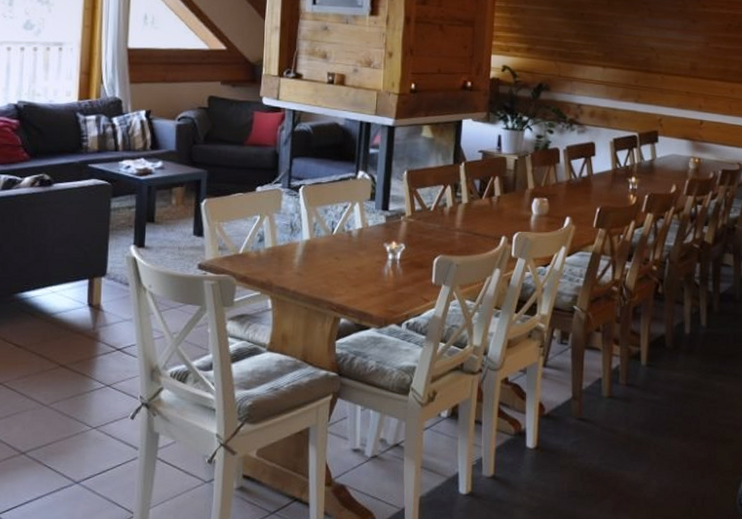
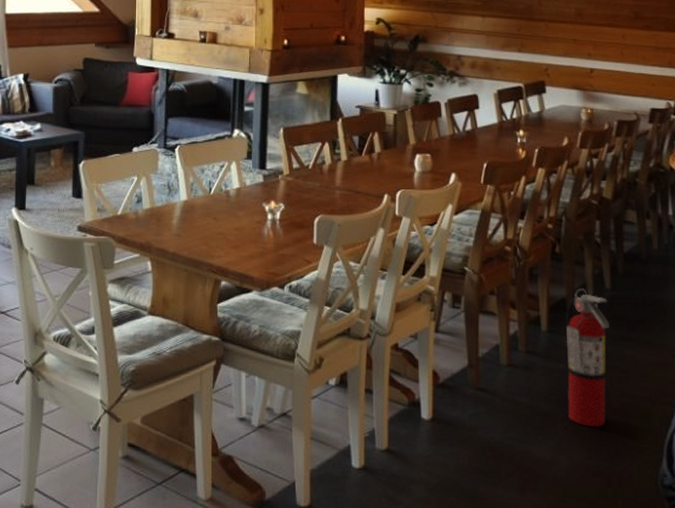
fire extinguisher: none [660,326,702,452] -> present [566,288,609,427]

